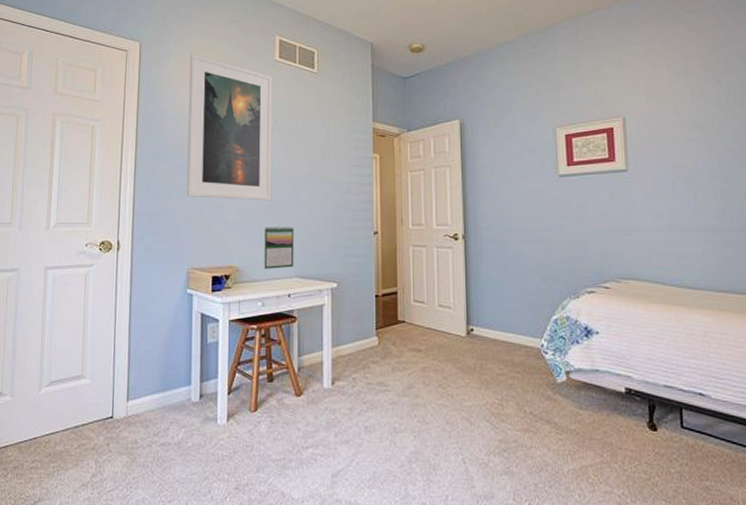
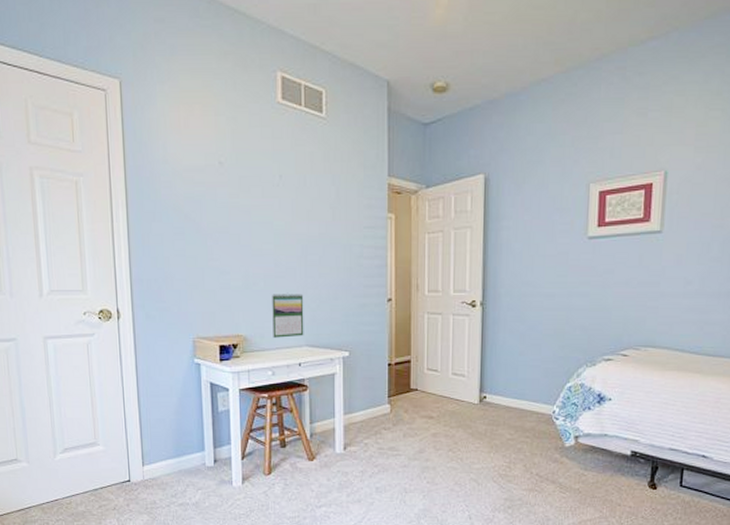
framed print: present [186,54,272,201] -> none [180,94,278,266]

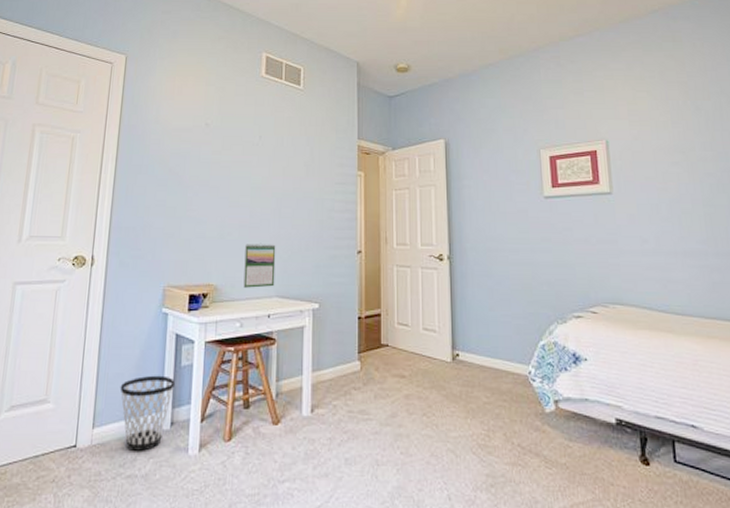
wastebasket: none [163,420,214,484] -> present [120,375,175,451]

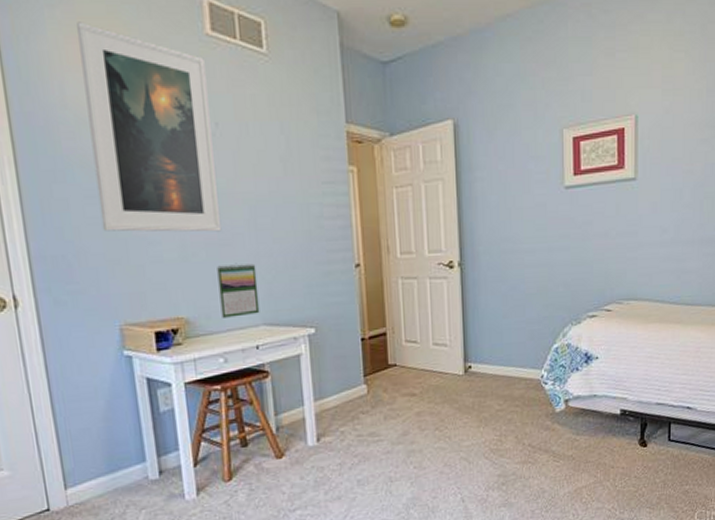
wastebasket: present [120,375,175,451] -> none [88,424,156,505]
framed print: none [166,68,258,217] -> present [77,22,222,232]

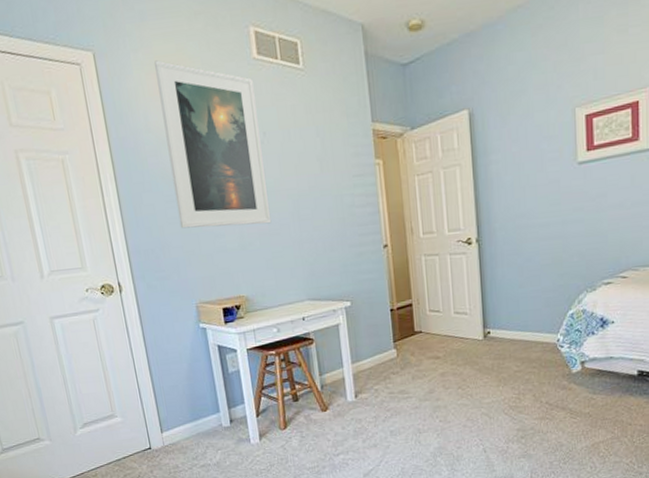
calendar: present [217,263,260,318] -> none [269,249,305,295]

